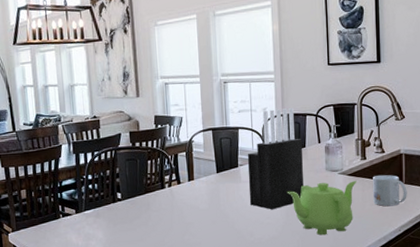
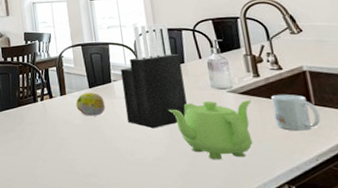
fruit: none [203,176,231,201] -> present [76,92,105,116]

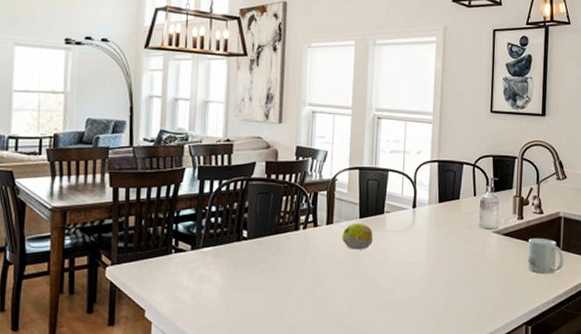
knife block: present [120,23,187,129] -> none [392,153,456,266]
teapot: present [168,100,253,160] -> none [435,241,512,301]

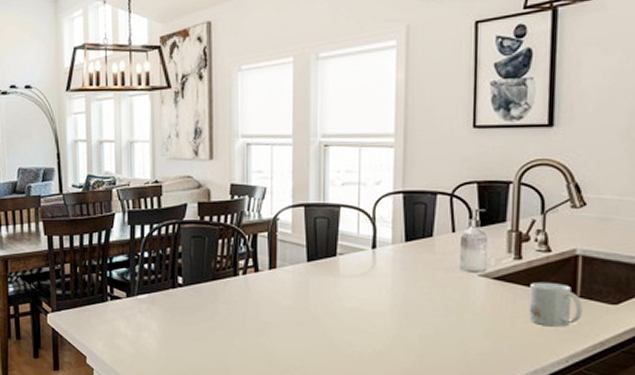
fruit: present [342,222,373,250] -> none [287,266,324,297]

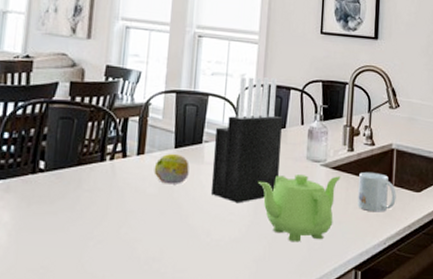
fruit: none [287,266,324,297] -> present [154,153,189,184]
knife block: none [349,183,428,316] -> present [210,76,282,204]
teapot: none [402,286,506,357] -> present [257,175,341,243]

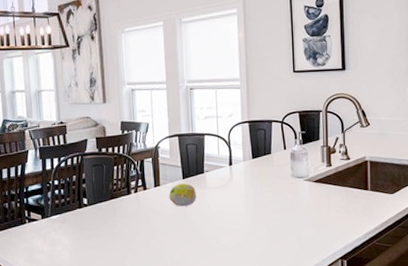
knife block: present [210,76,282,204] -> none [213,115,269,216]
teapot: present [257,175,341,243] -> none [252,187,322,242]
mug: present [357,171,396,212] -> none [338,181,373,213]

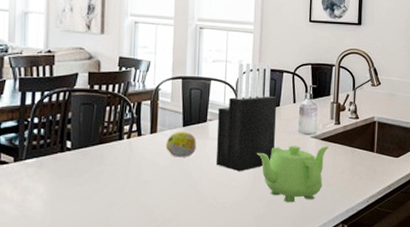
knife block: none [213,115,269,216] -> present [215,62,276,172]
teapot: none [252,187,322,242] -> present [256,146,329,203]

